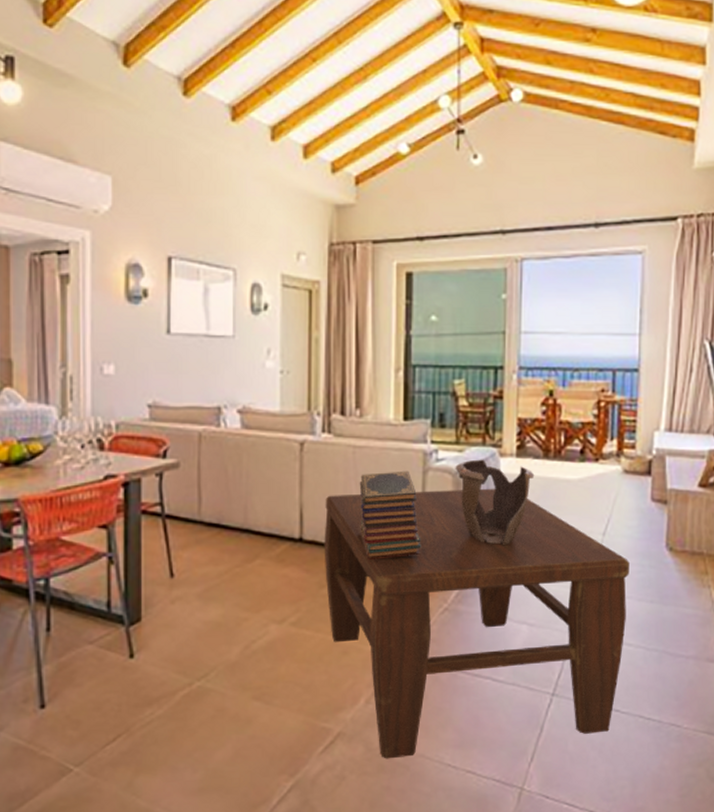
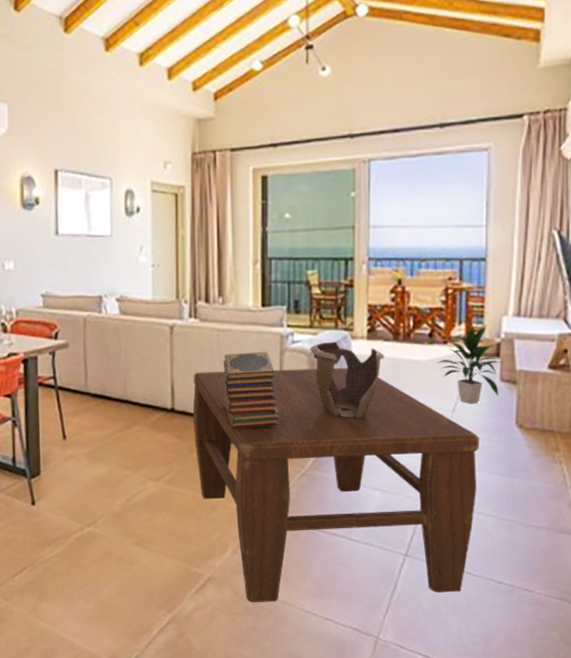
indoor plant: none [586,442,653,527] -> present [435,326,501,404]

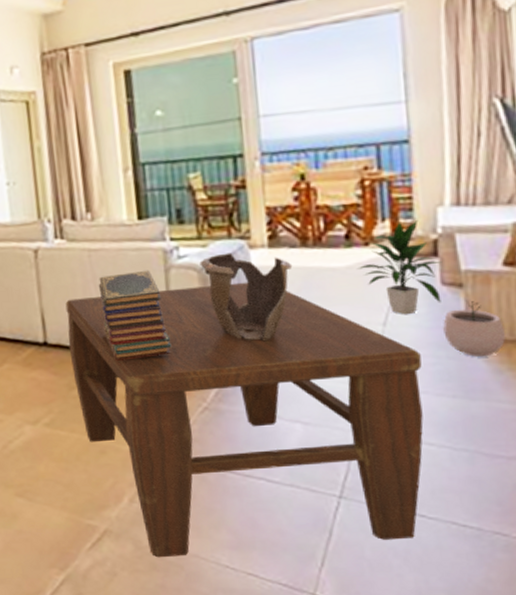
plant pot: none [499,396,545,443] -> present [443,301,505,357]

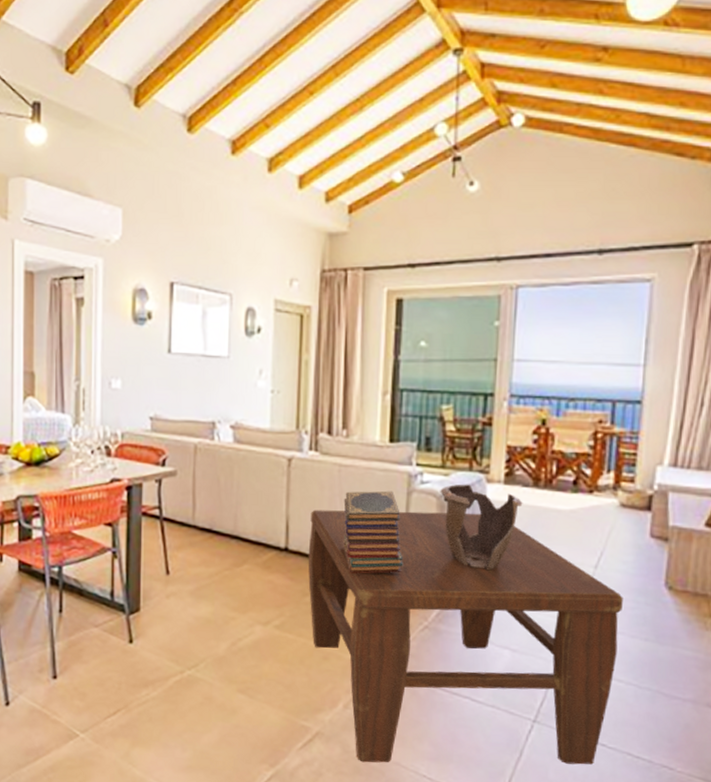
indoor plant: present [356,220,441,315] -> none [578,475,653,561]
plant pot: present [443,301,505,357] -> none [646,555,698,607]

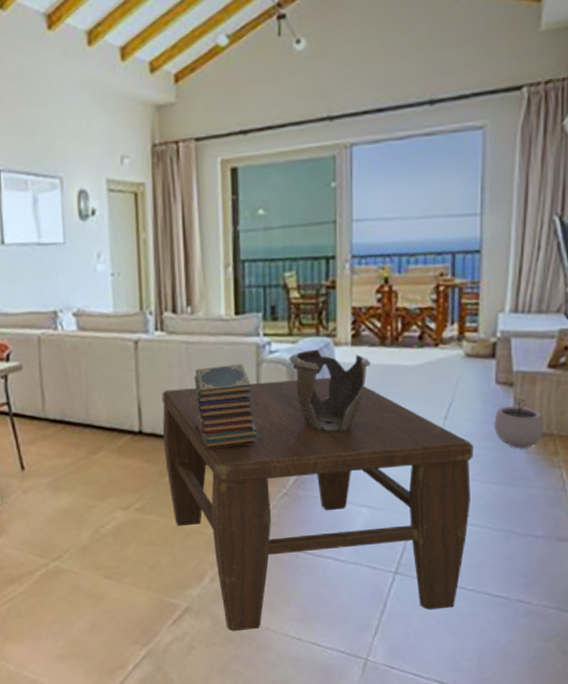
plant pot: none [646,555,698,607] -> present [494,399,543,449]

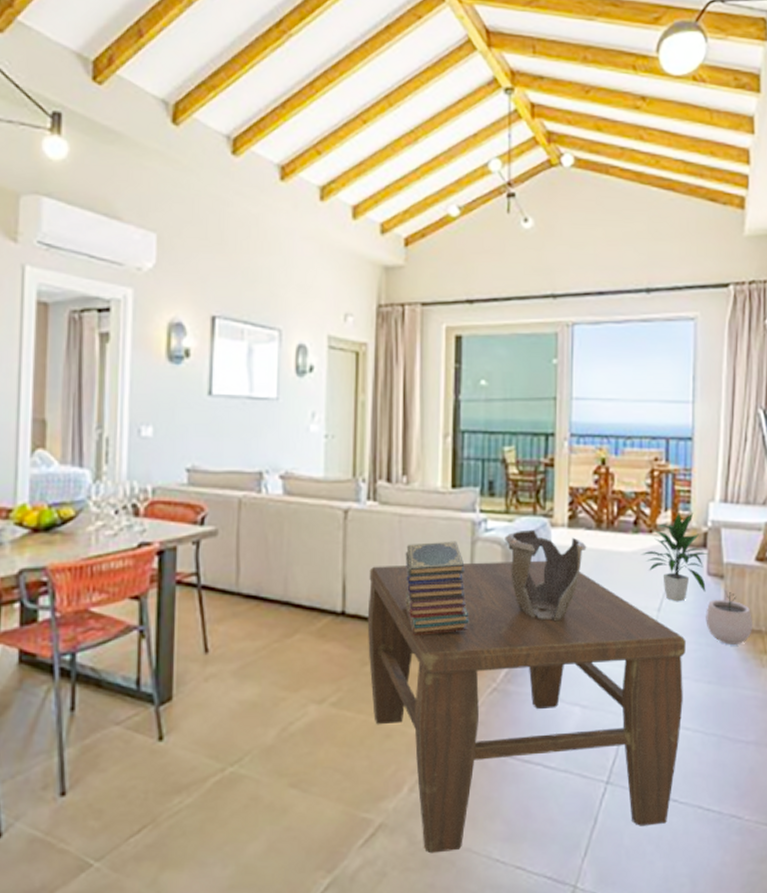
indoor plant: none [426,324,497,411] -> present [640,513,708,602]

